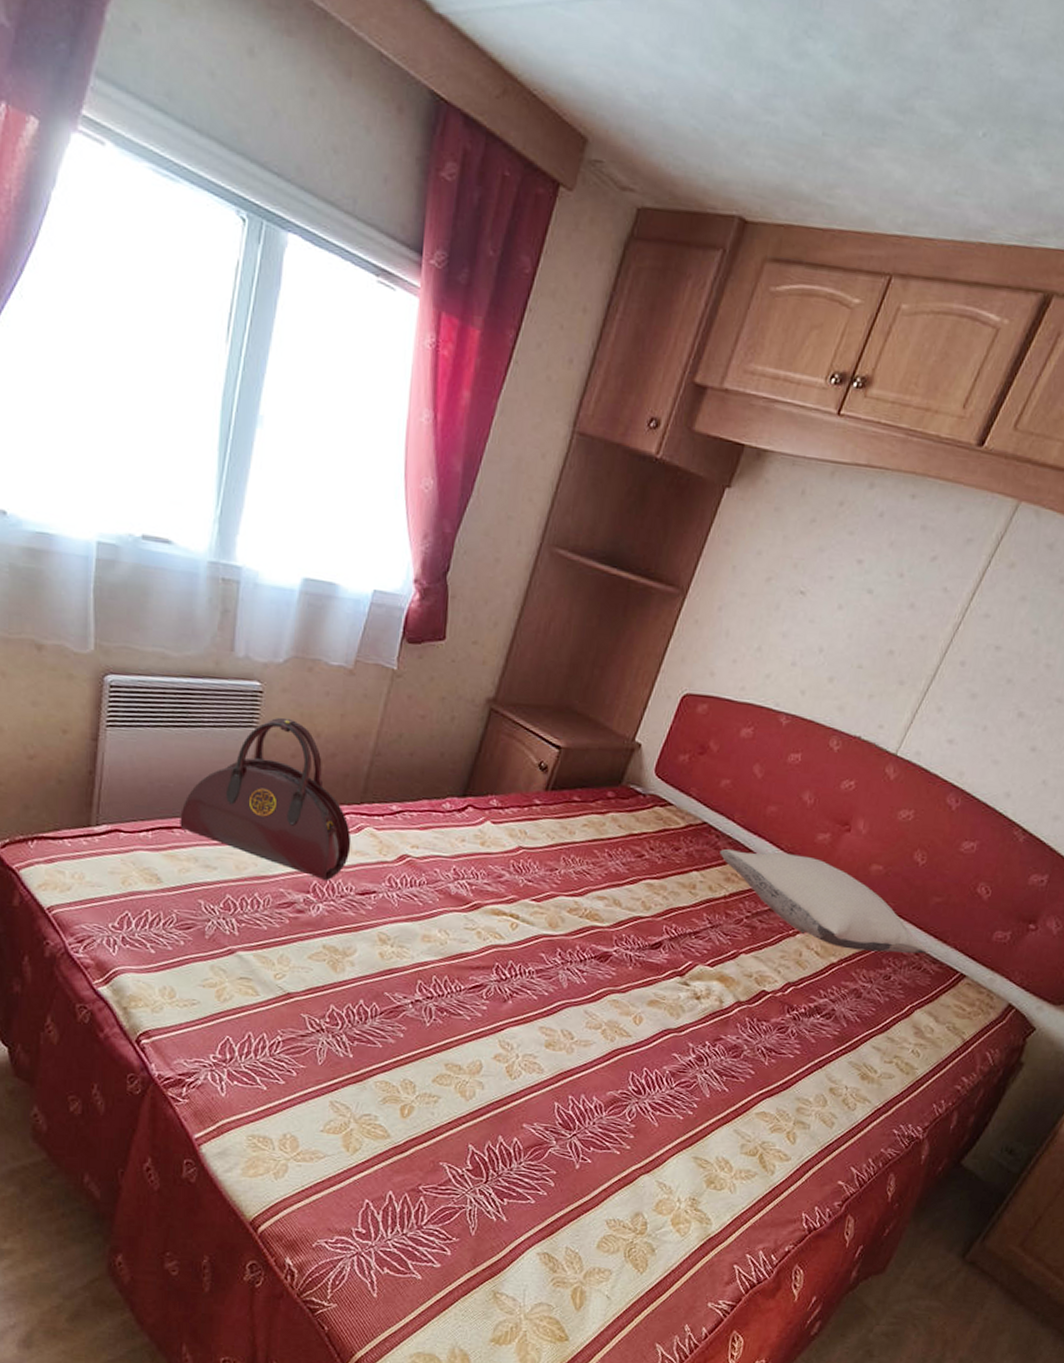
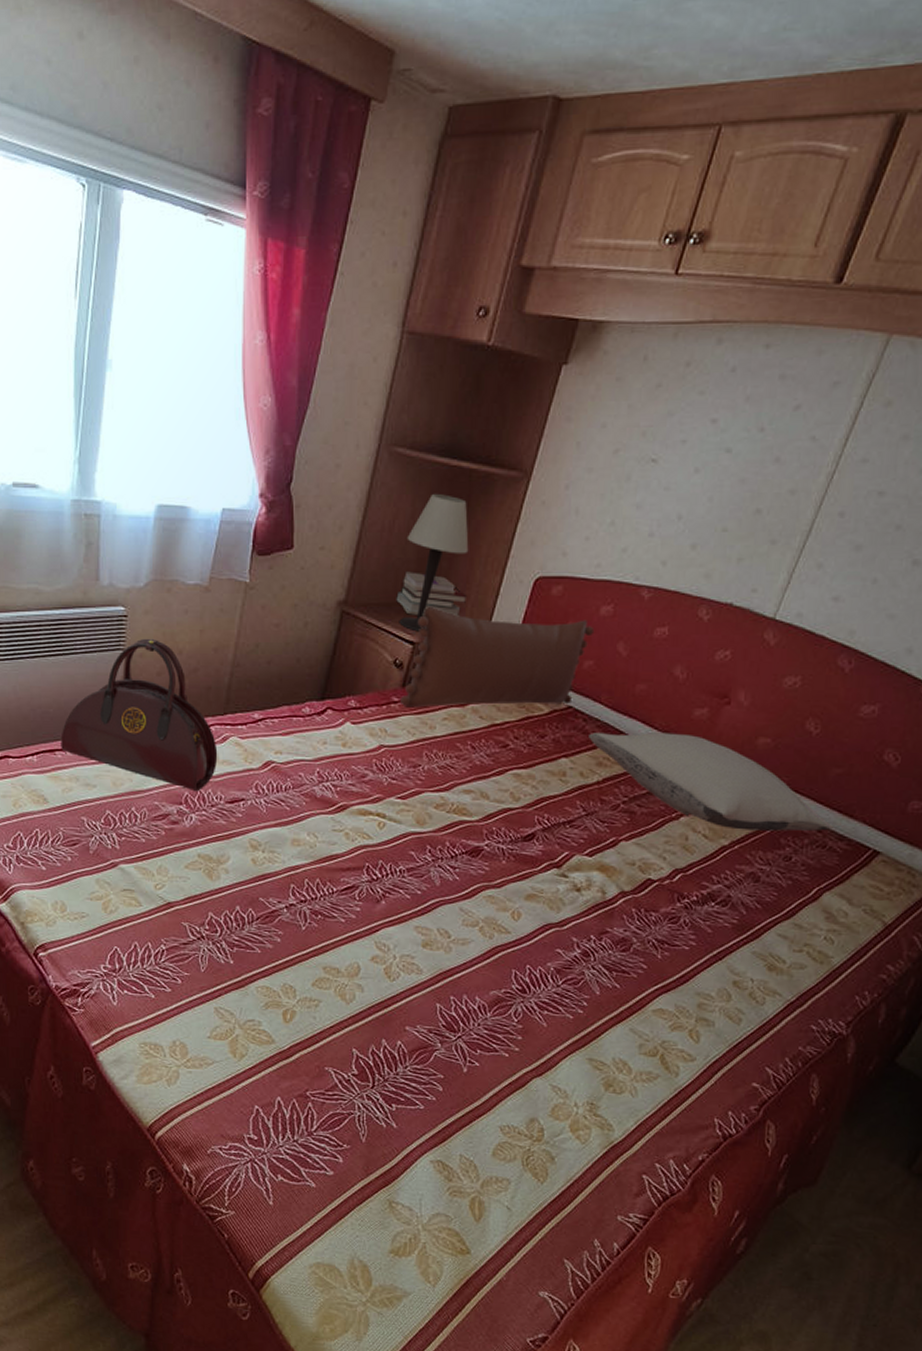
pillow: none [542,713,734,821] -> present [400,607,595,708]
books: none [546,675,616,725] -> present [396,572,468,617]
table lamp: none [547,599,623,737] -> present [399,493,469,632]

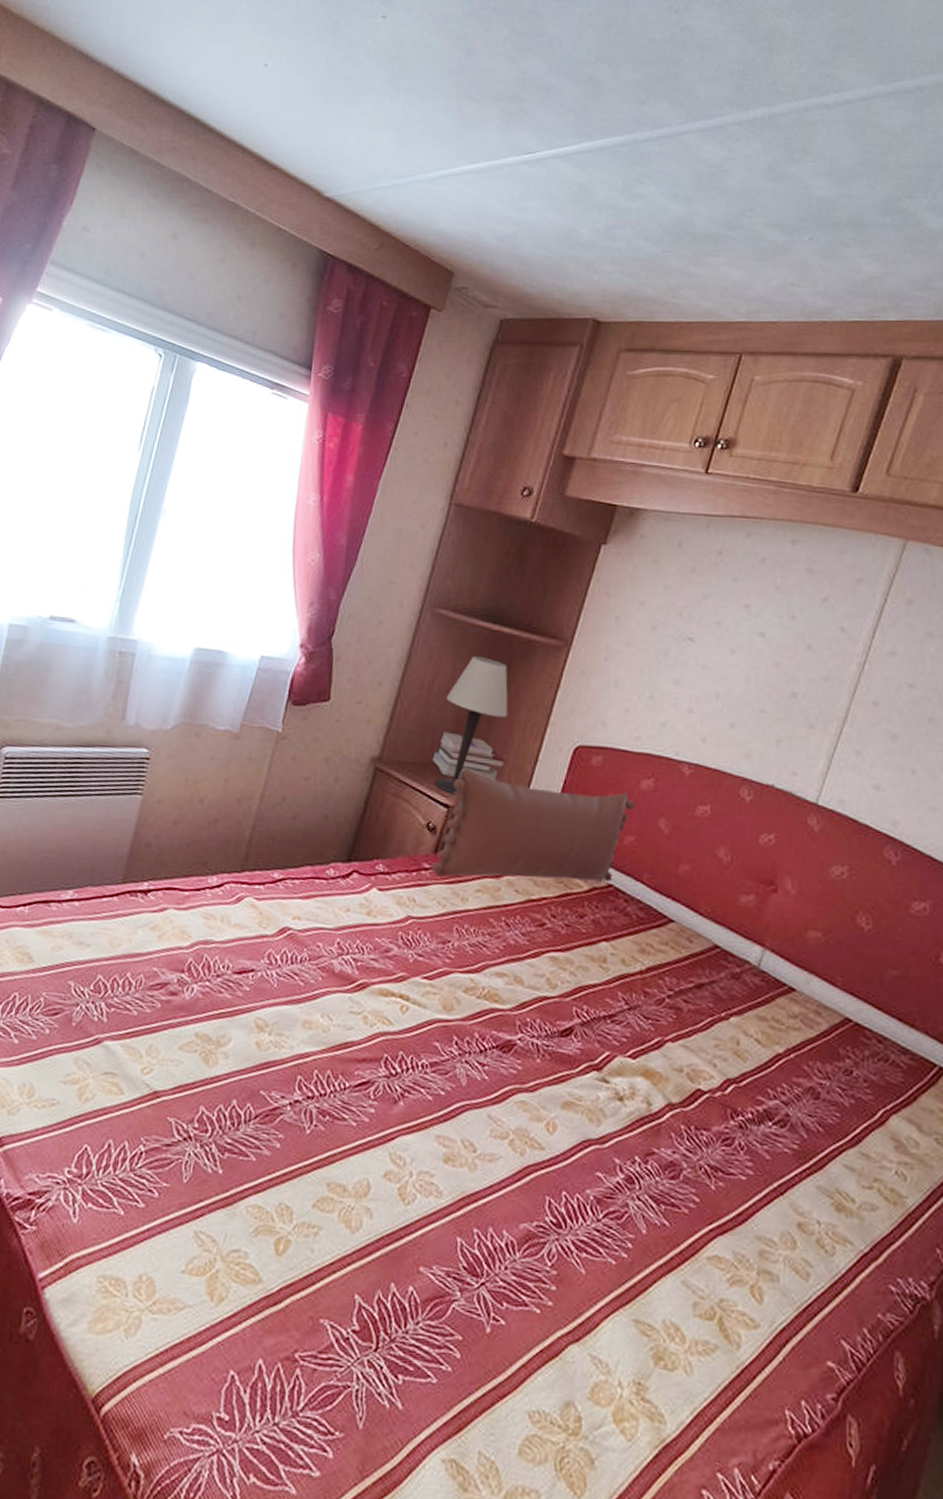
handbag: present [60,638,218,792] -> none [57,783,230,959]
pillow: present [589,732,833,831] -> none [630,915,894,1042]

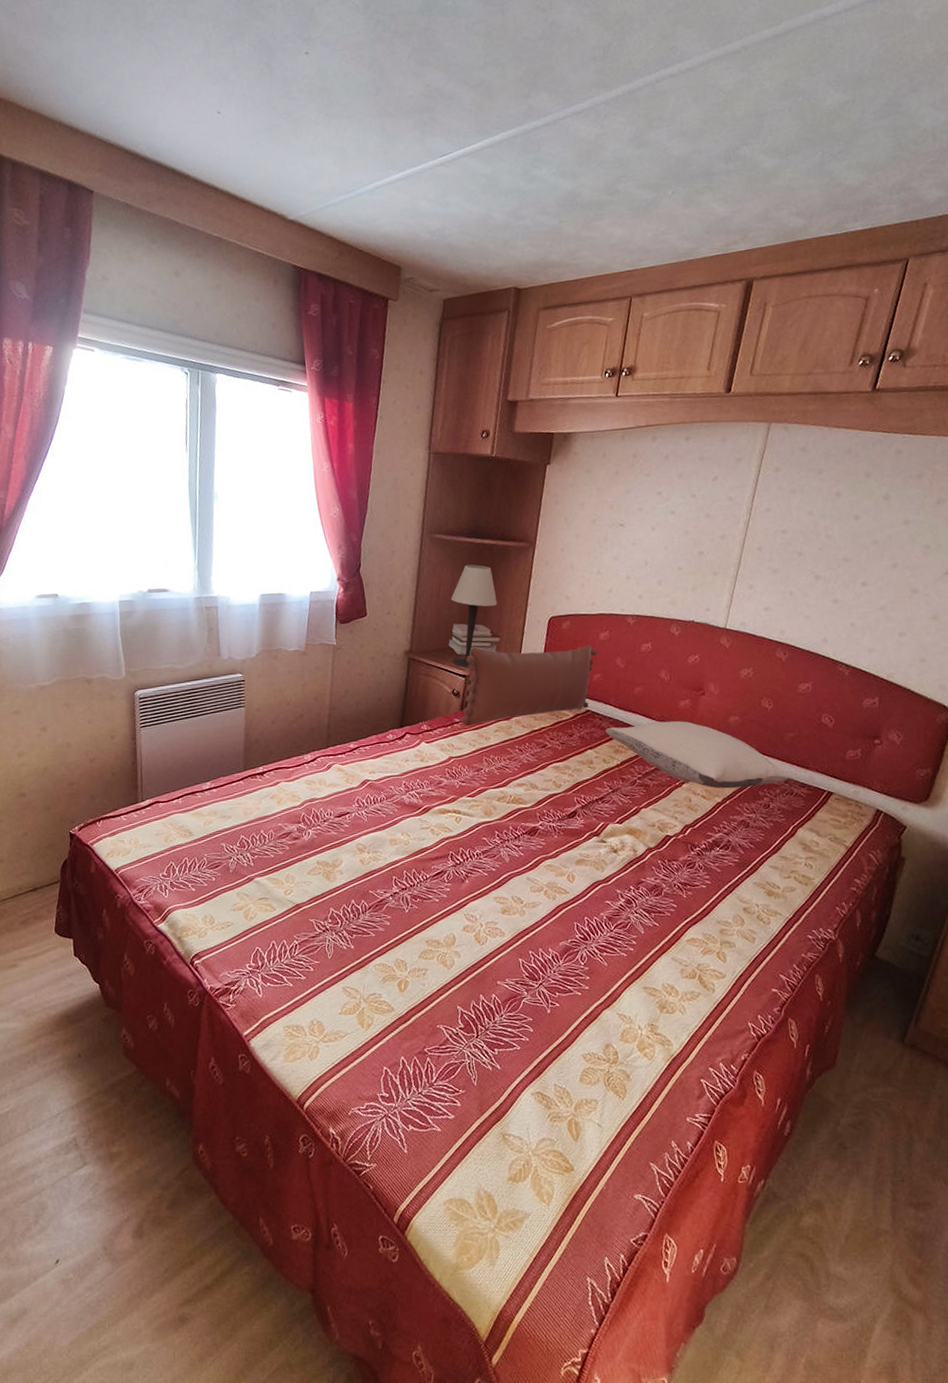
pillow: none [630,915,894,1042] -> present [605,720,796,789]

